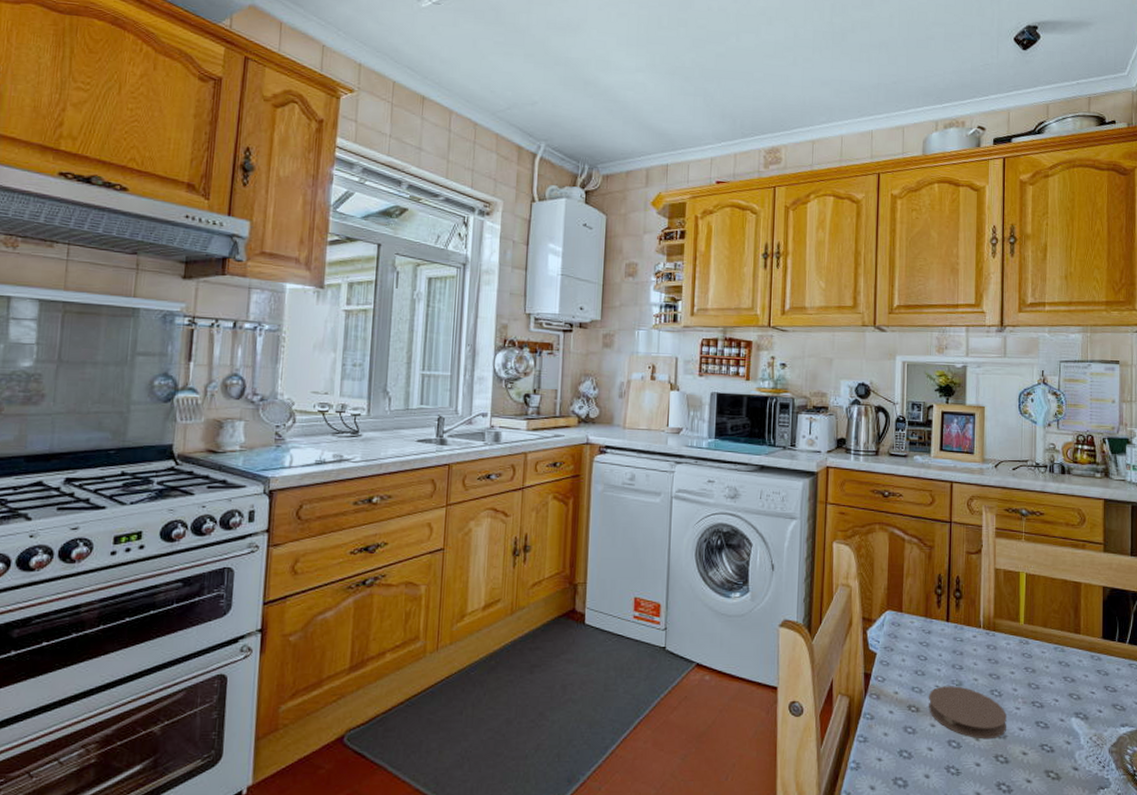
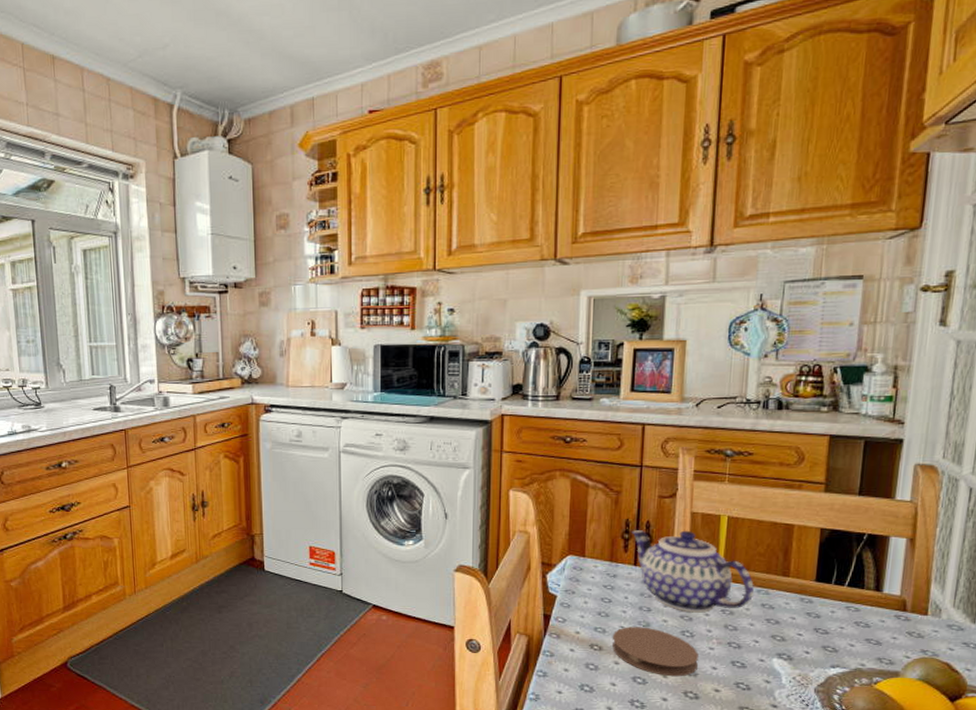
teapot: none [943,585,1051,671] -> present [631,530,754,613]

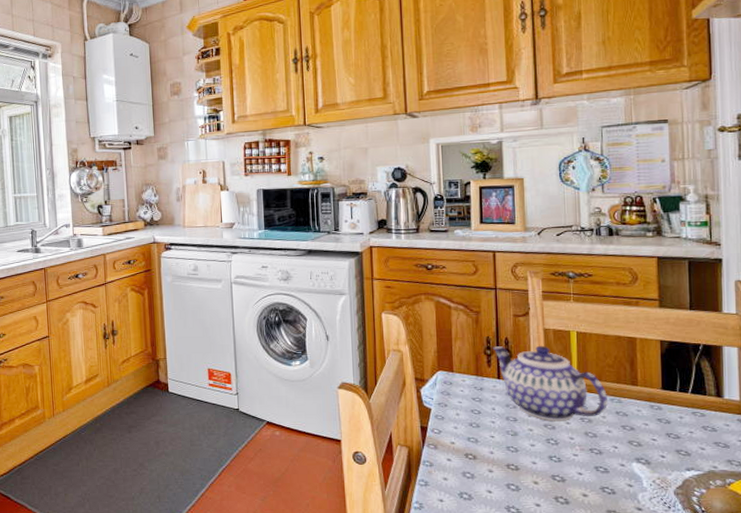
coaster: present [612,627,699,677] -> none [485,436,565,483]

